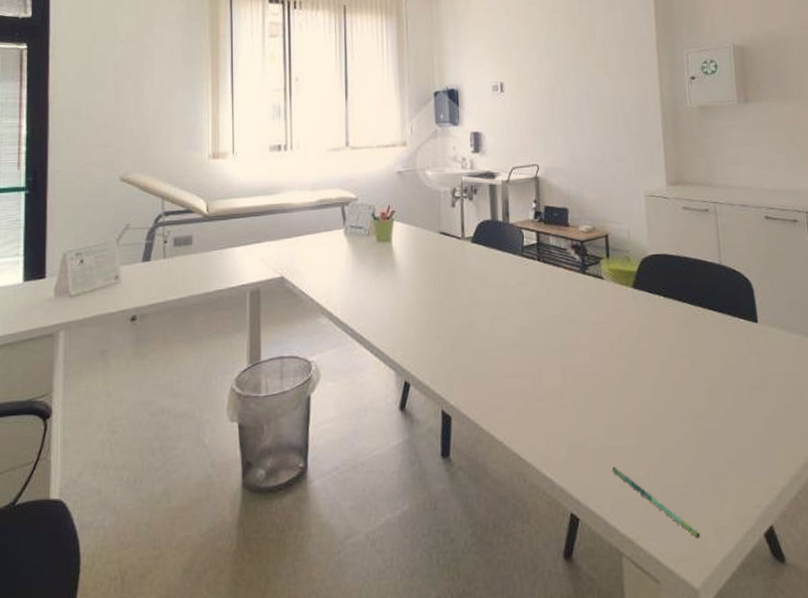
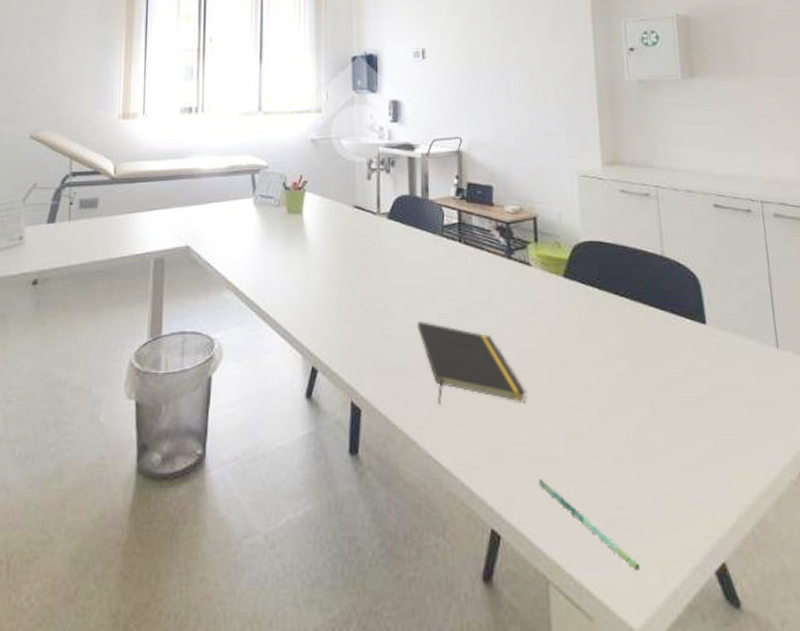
notepad: none [500,333,601,408] -> present [416,320,527,404]

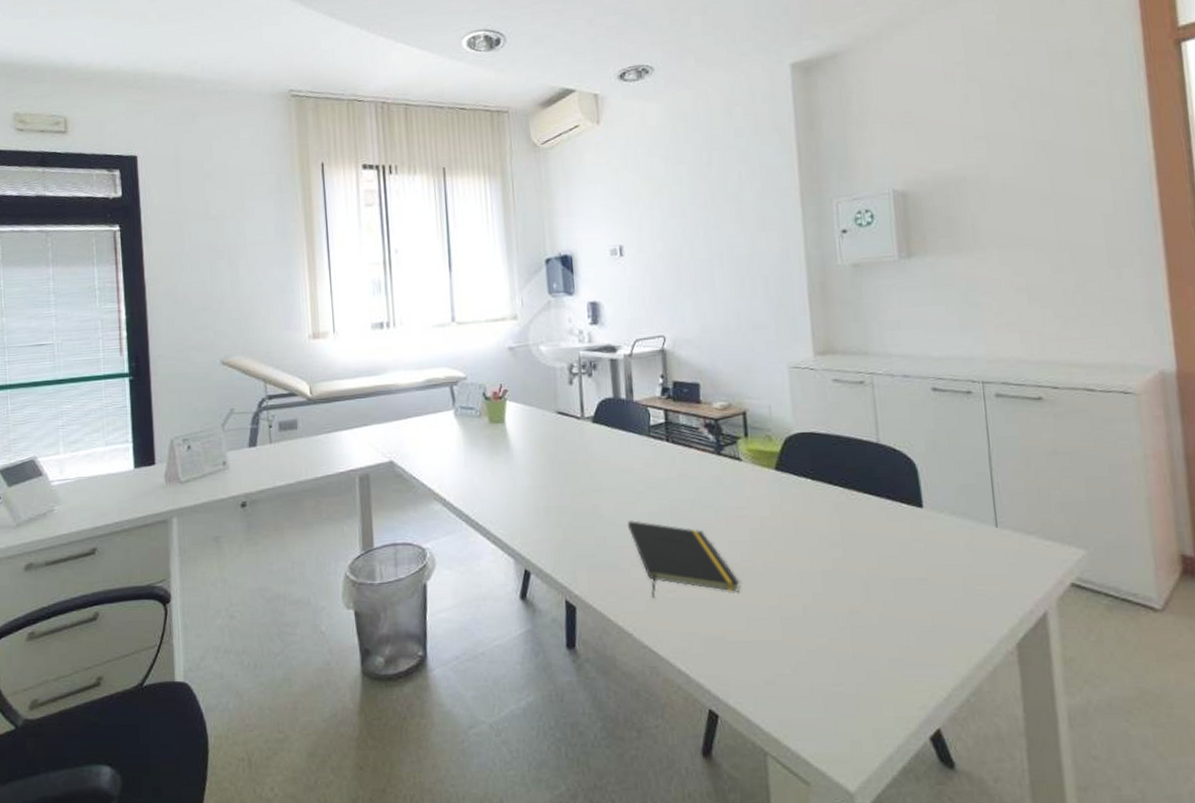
pen: present [538,479,640,571] -> none [753,661,856,740]

